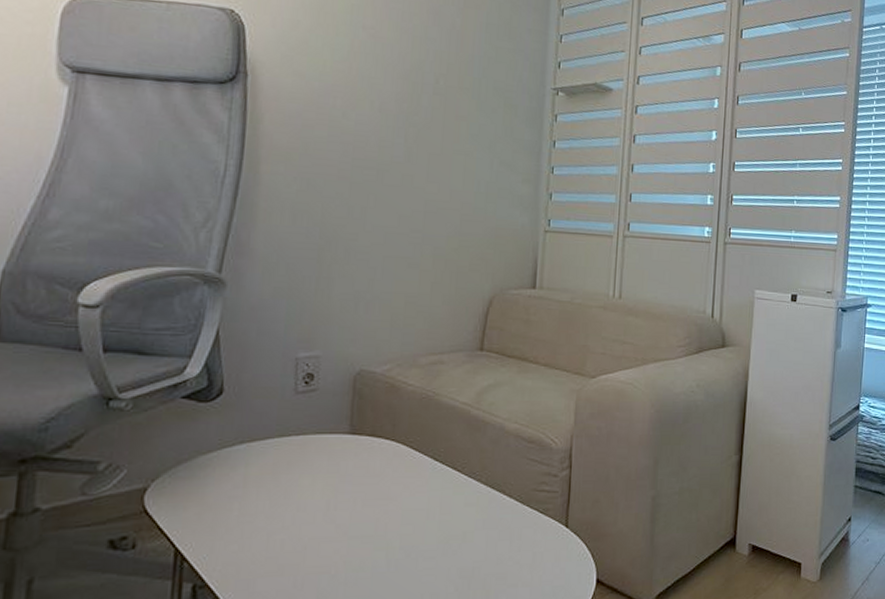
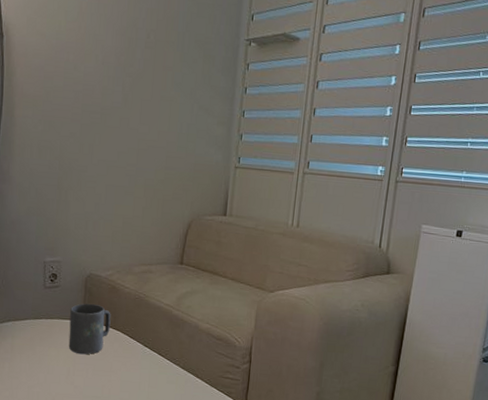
mug: none [328,410,389,479] -> present [68,303,111,354]

